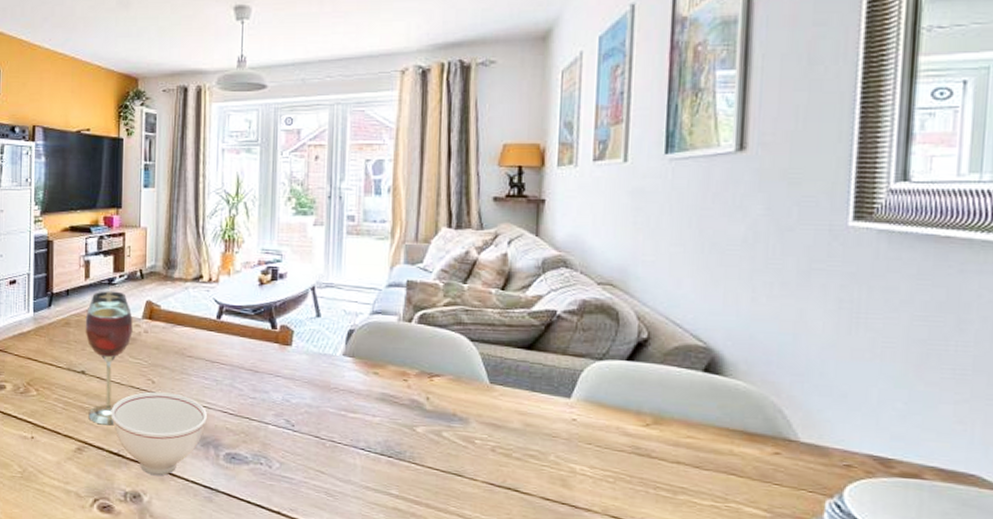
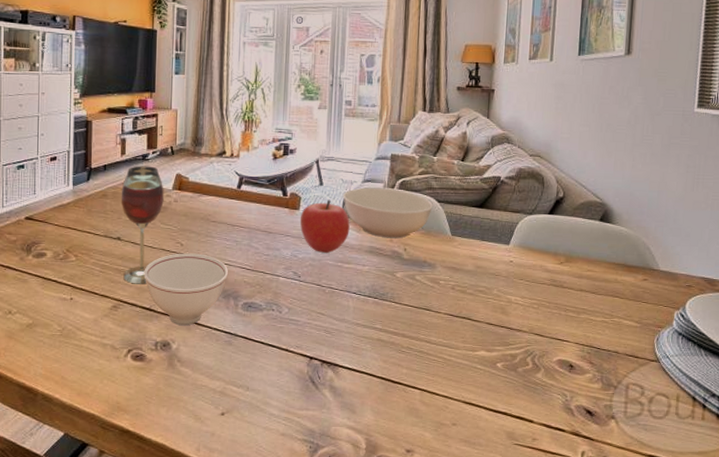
fruit: none [292,334,355,400] -> present [299,199,350,254]
bowl: none [346,321,464,385] -> present [343,187,433,239]

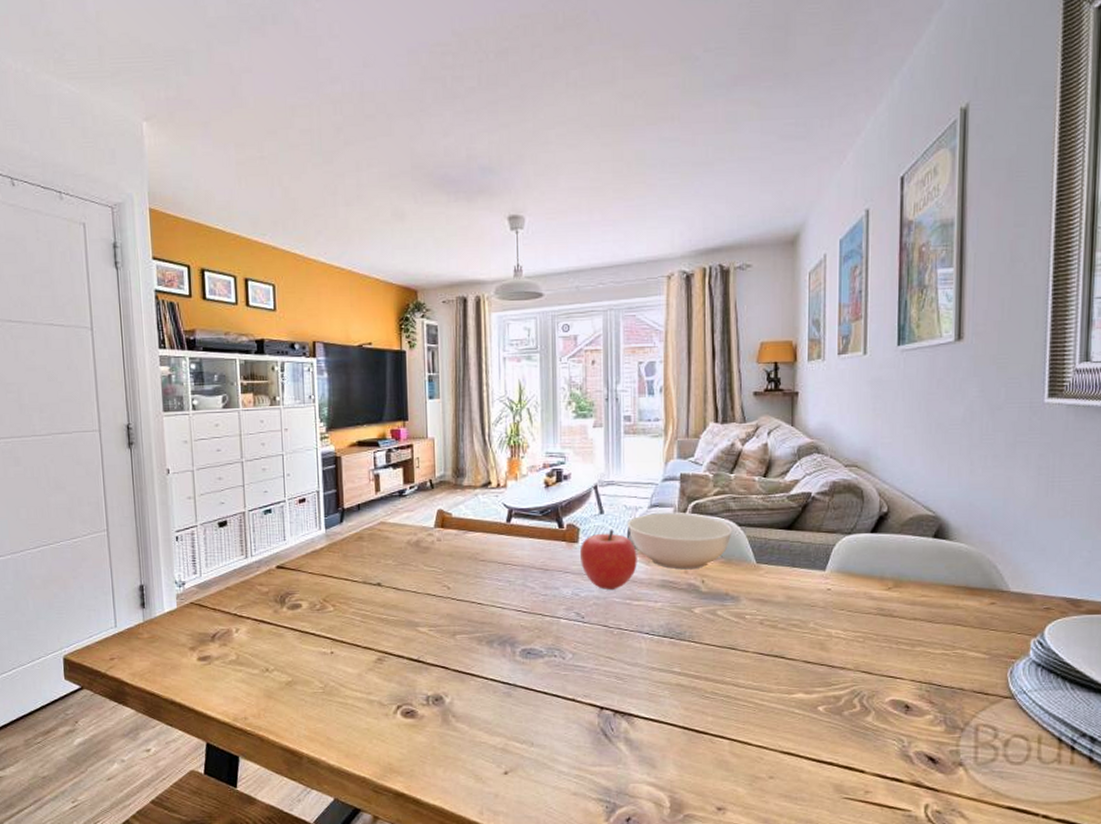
wineglass: present [121,166,164,284] -> none [378,503,426,634]
bowl: present [143,253,229,326] -> none [409,597,503,678]

